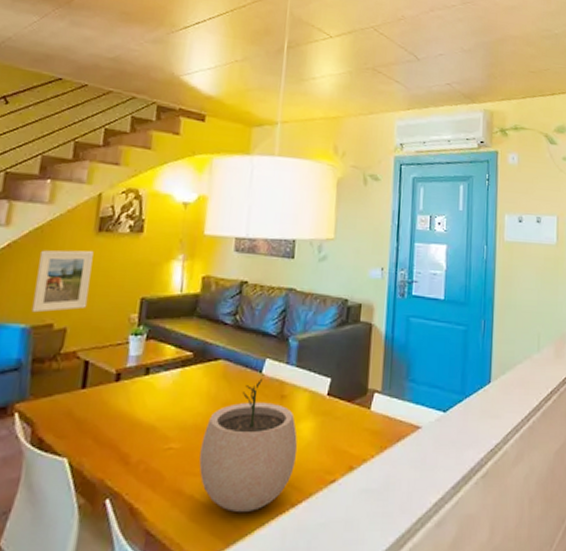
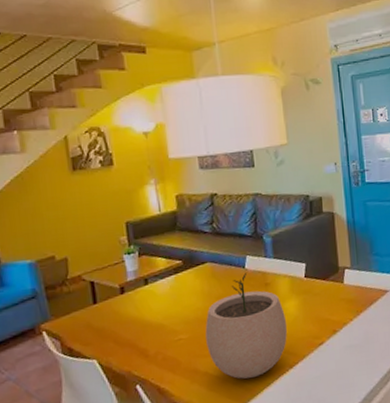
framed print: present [31,250,94,313] -> none [27,189,80,249]

